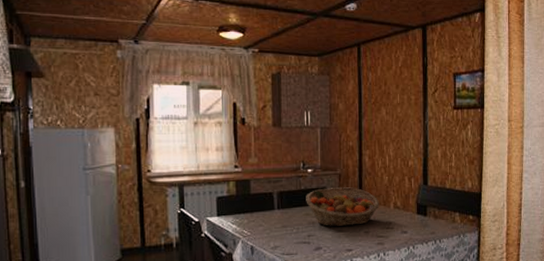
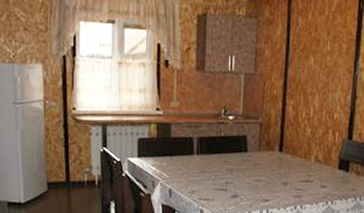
fruit basket: present [306,187,380,227] -> none [225,136,301,177]

